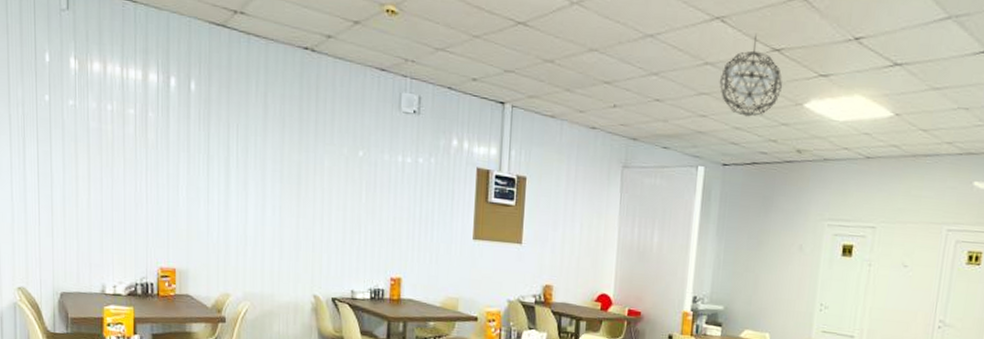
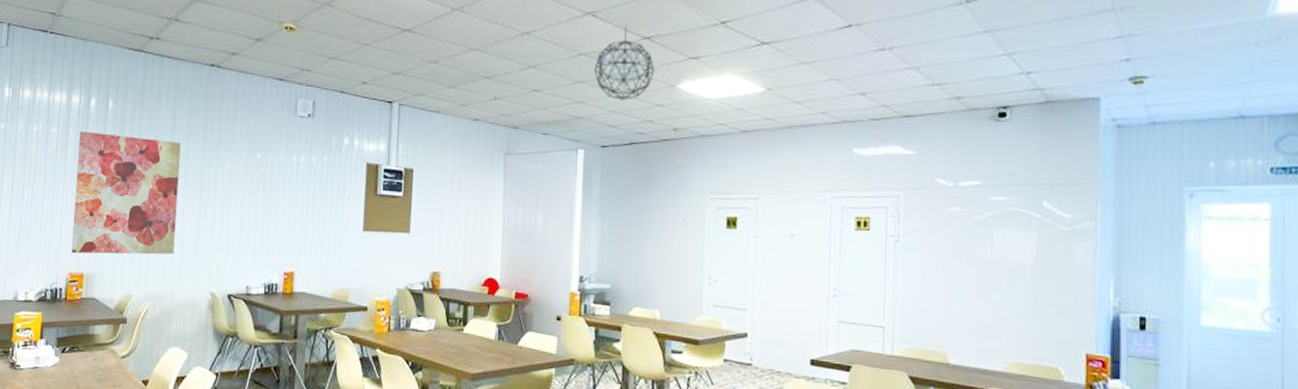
wall art: none [160,114,275,254] -> present [71,131,181,255]

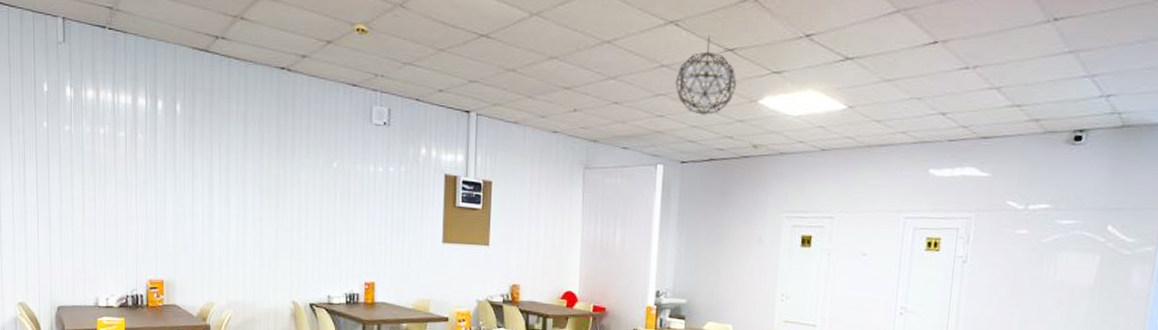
wall art: present [71,131,181,255] -> none [148,135,254,263]

